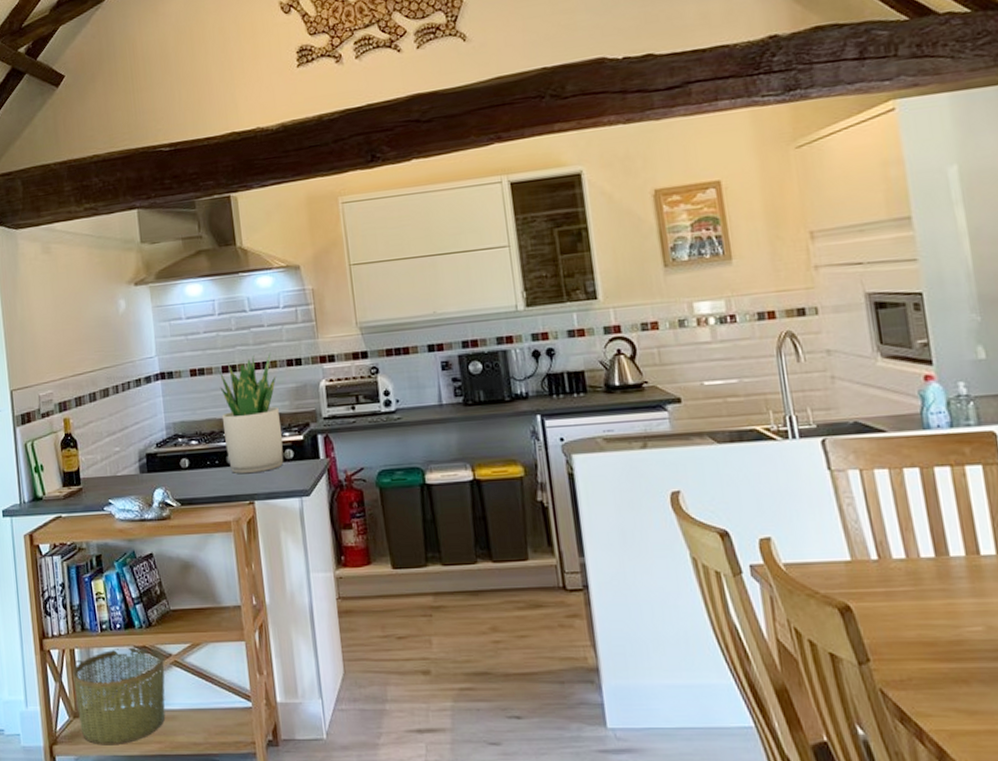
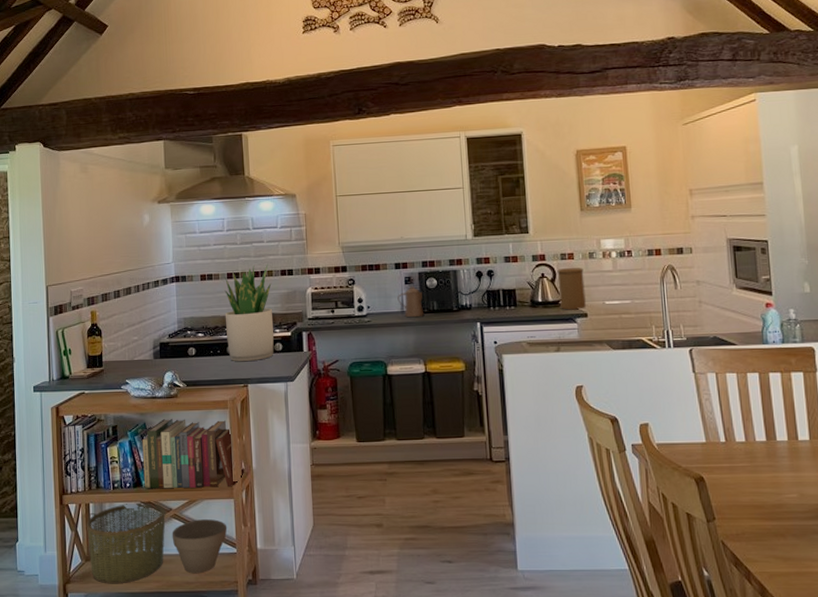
books: none [131,544,257,631] -> present [142,418,245,489]
ceramic pot: none [173,667,240,733] -> present [172,519,228,574]
teapot: none [433,371,469,412] -> present [397,285,425,318]
canister: none [637,340,679,395] -> present [557,268,586,310]

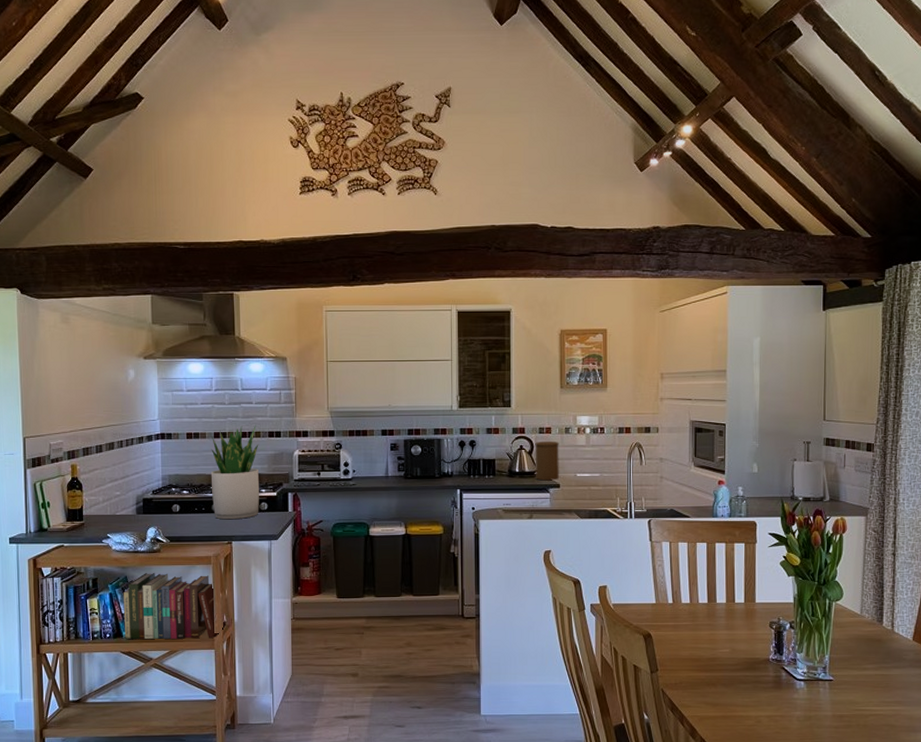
basket: present [86,502,166,584] -> none [64,652,147,729]
ceramic pot: present [172,519,228,574] -> none [152,669,208,719]
teapot: present [397,285,425,318] -> none [382,452,408,483]

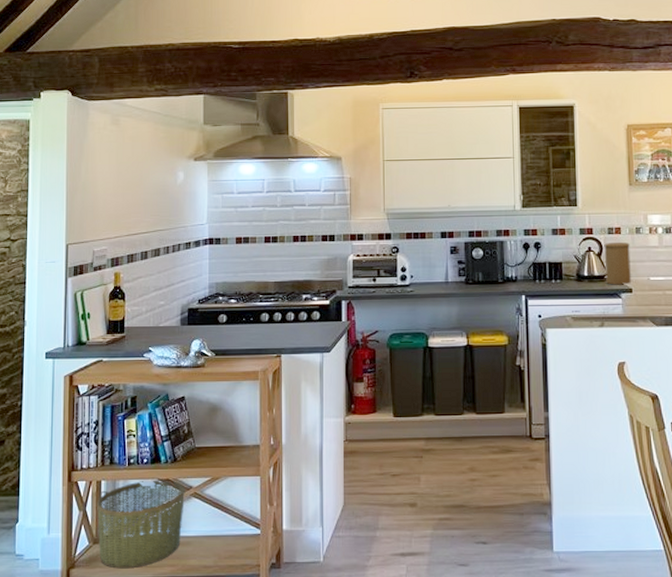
basket: none [64,652,147,729] -> present [96,480,186,569]
books: present [123,572,227,640] -> none [163,389,274,466]
planter: present [210,424,260,520] -> none [260,227,312,331]

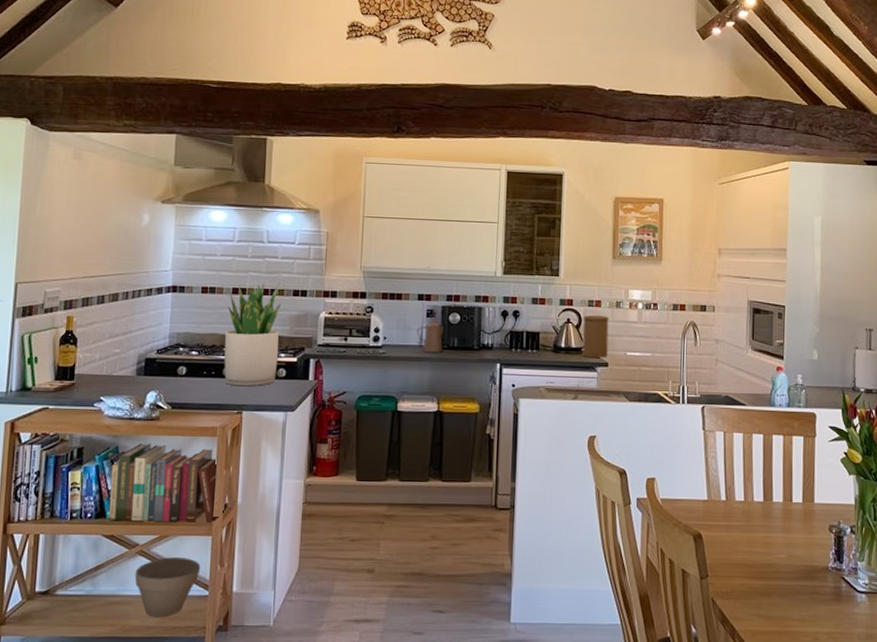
basket: present [96,480,186,569] -> none [32,535,131,627]
books: none [163,389,274,466] -> present [108,443,228,523]
ceramic pot: none [191,498,252,557] -> present [134,557,201,618]
planter: none [260,227,312,331] -> present [224,280,282,387]
teapot: none [442,255,469,289] -> present [416,319,444,353]

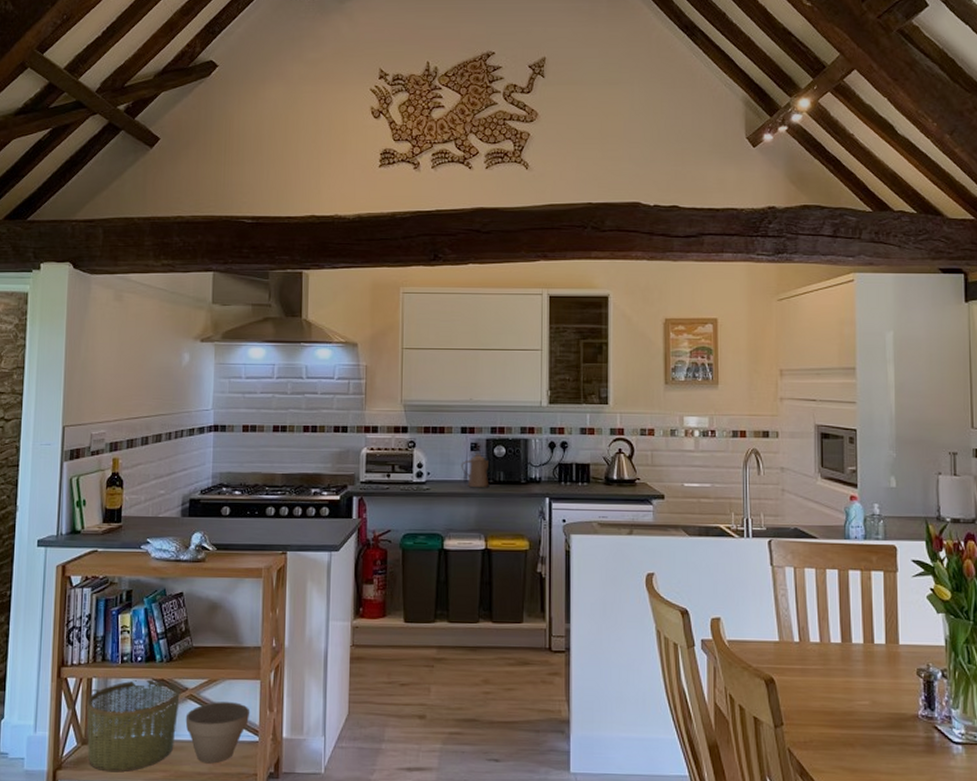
basket: none [32,535,131,627] -> present [86,679,181,772]
books: present [108,443,228,523] -> none [158,585,276,667]
planter: present [224,280,282,387] -> none [266,417,323,526]
canister: present [583,315,609,359] -> none [635,445,664,491]

